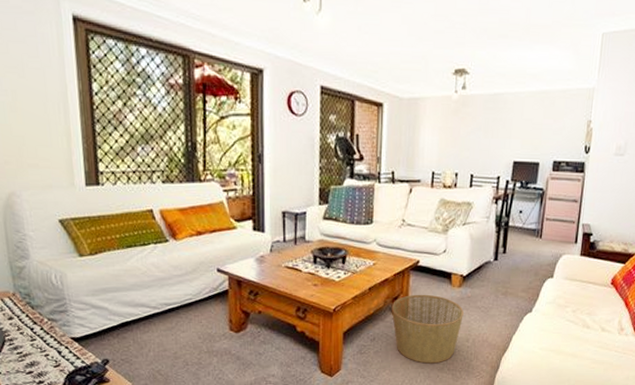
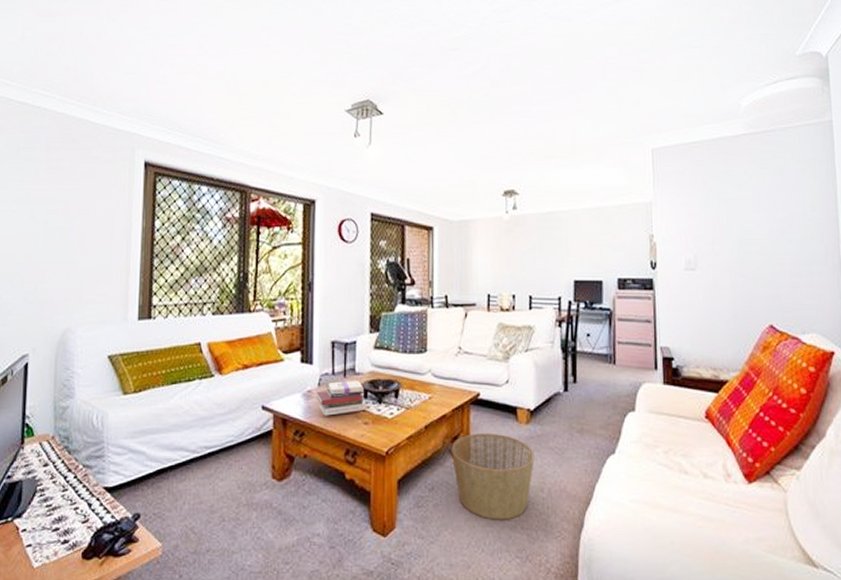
books: none [268,247,314,278] -> present [316,380,365,416]

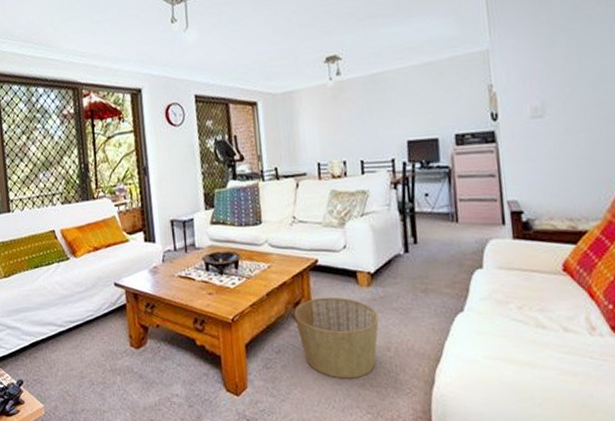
books: present [316,380,365,416] -> none [161,254,208,289]

